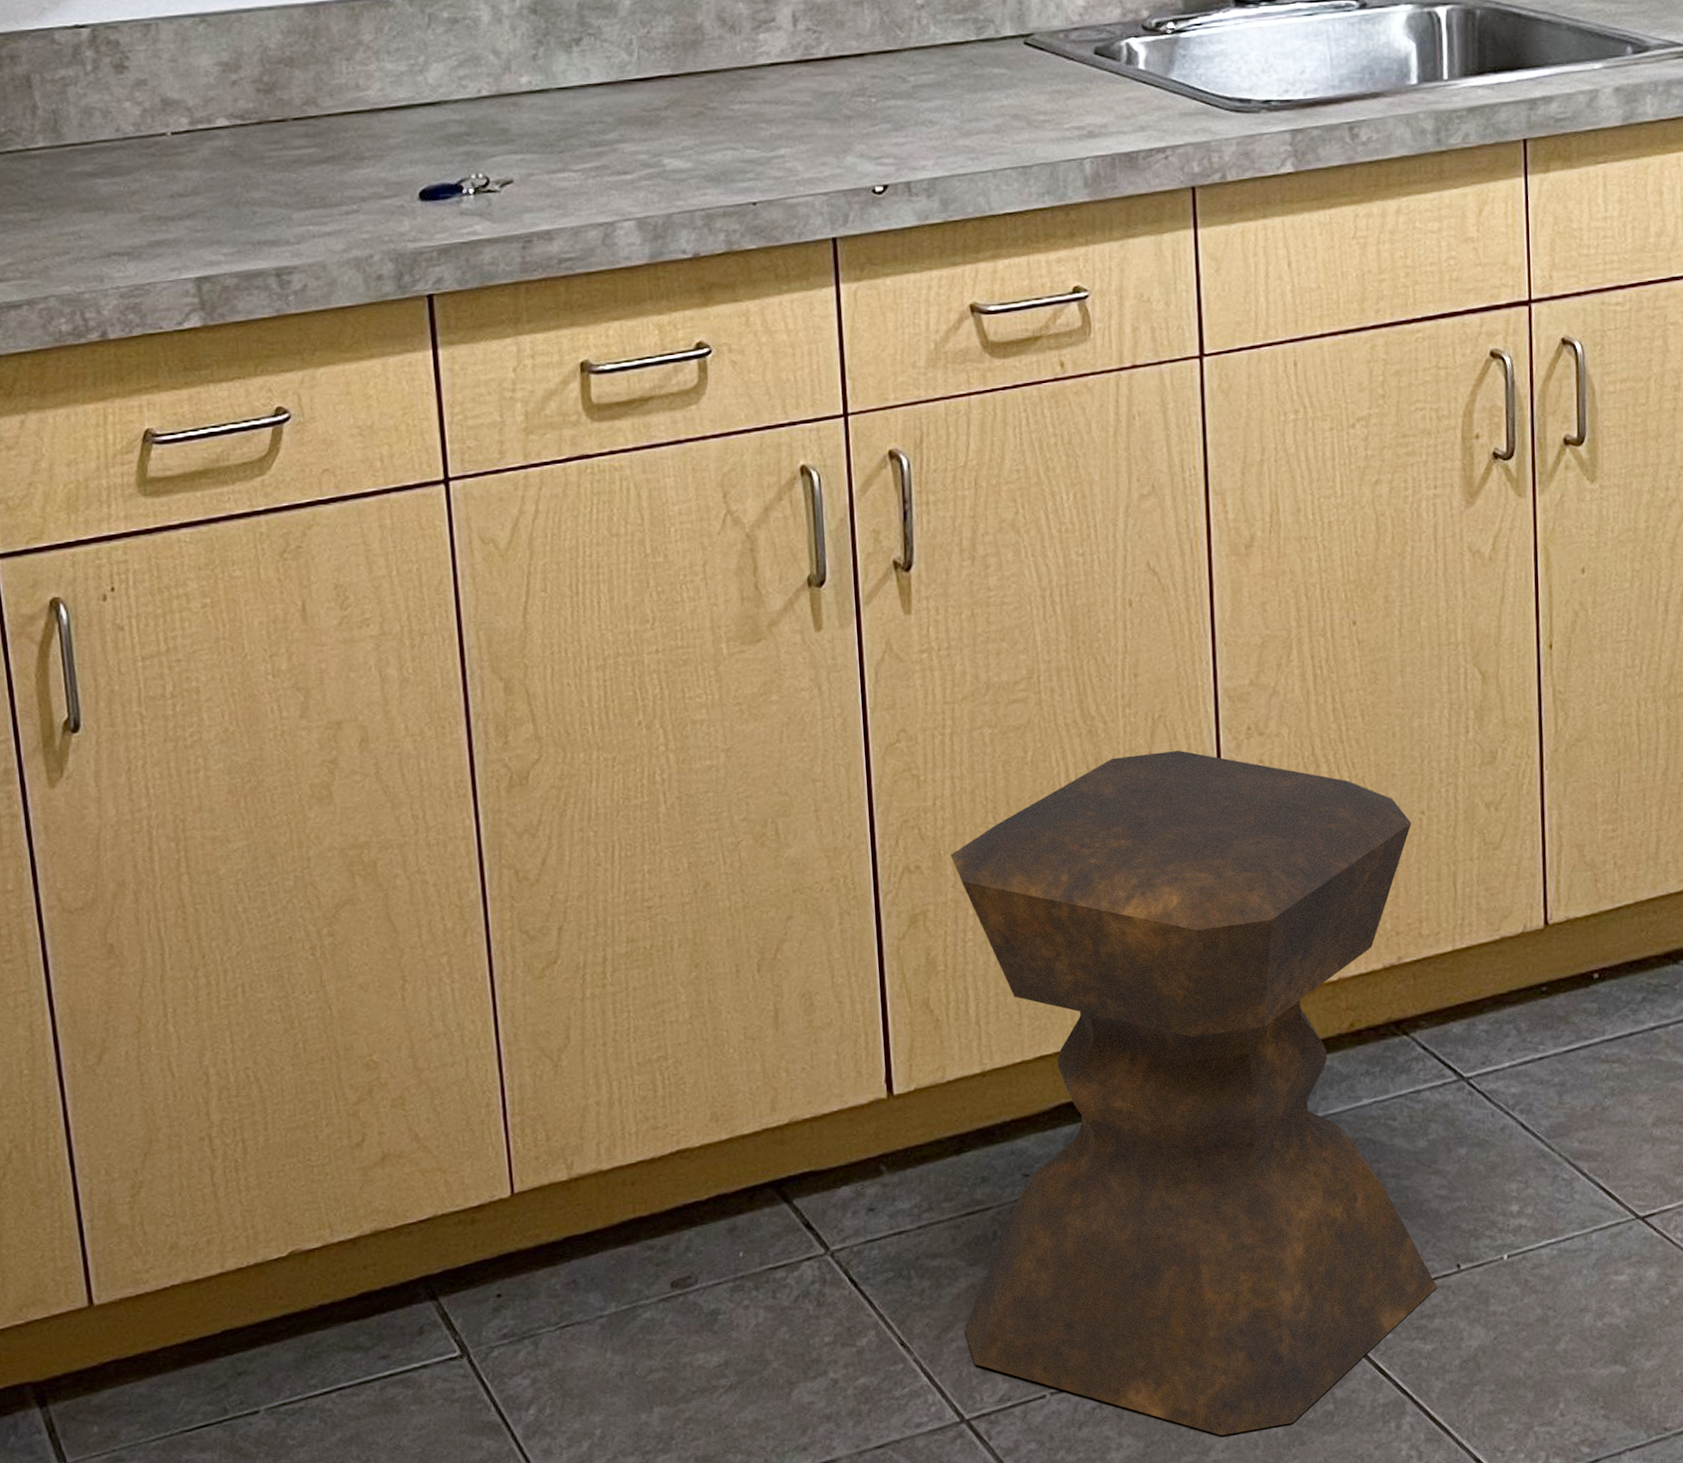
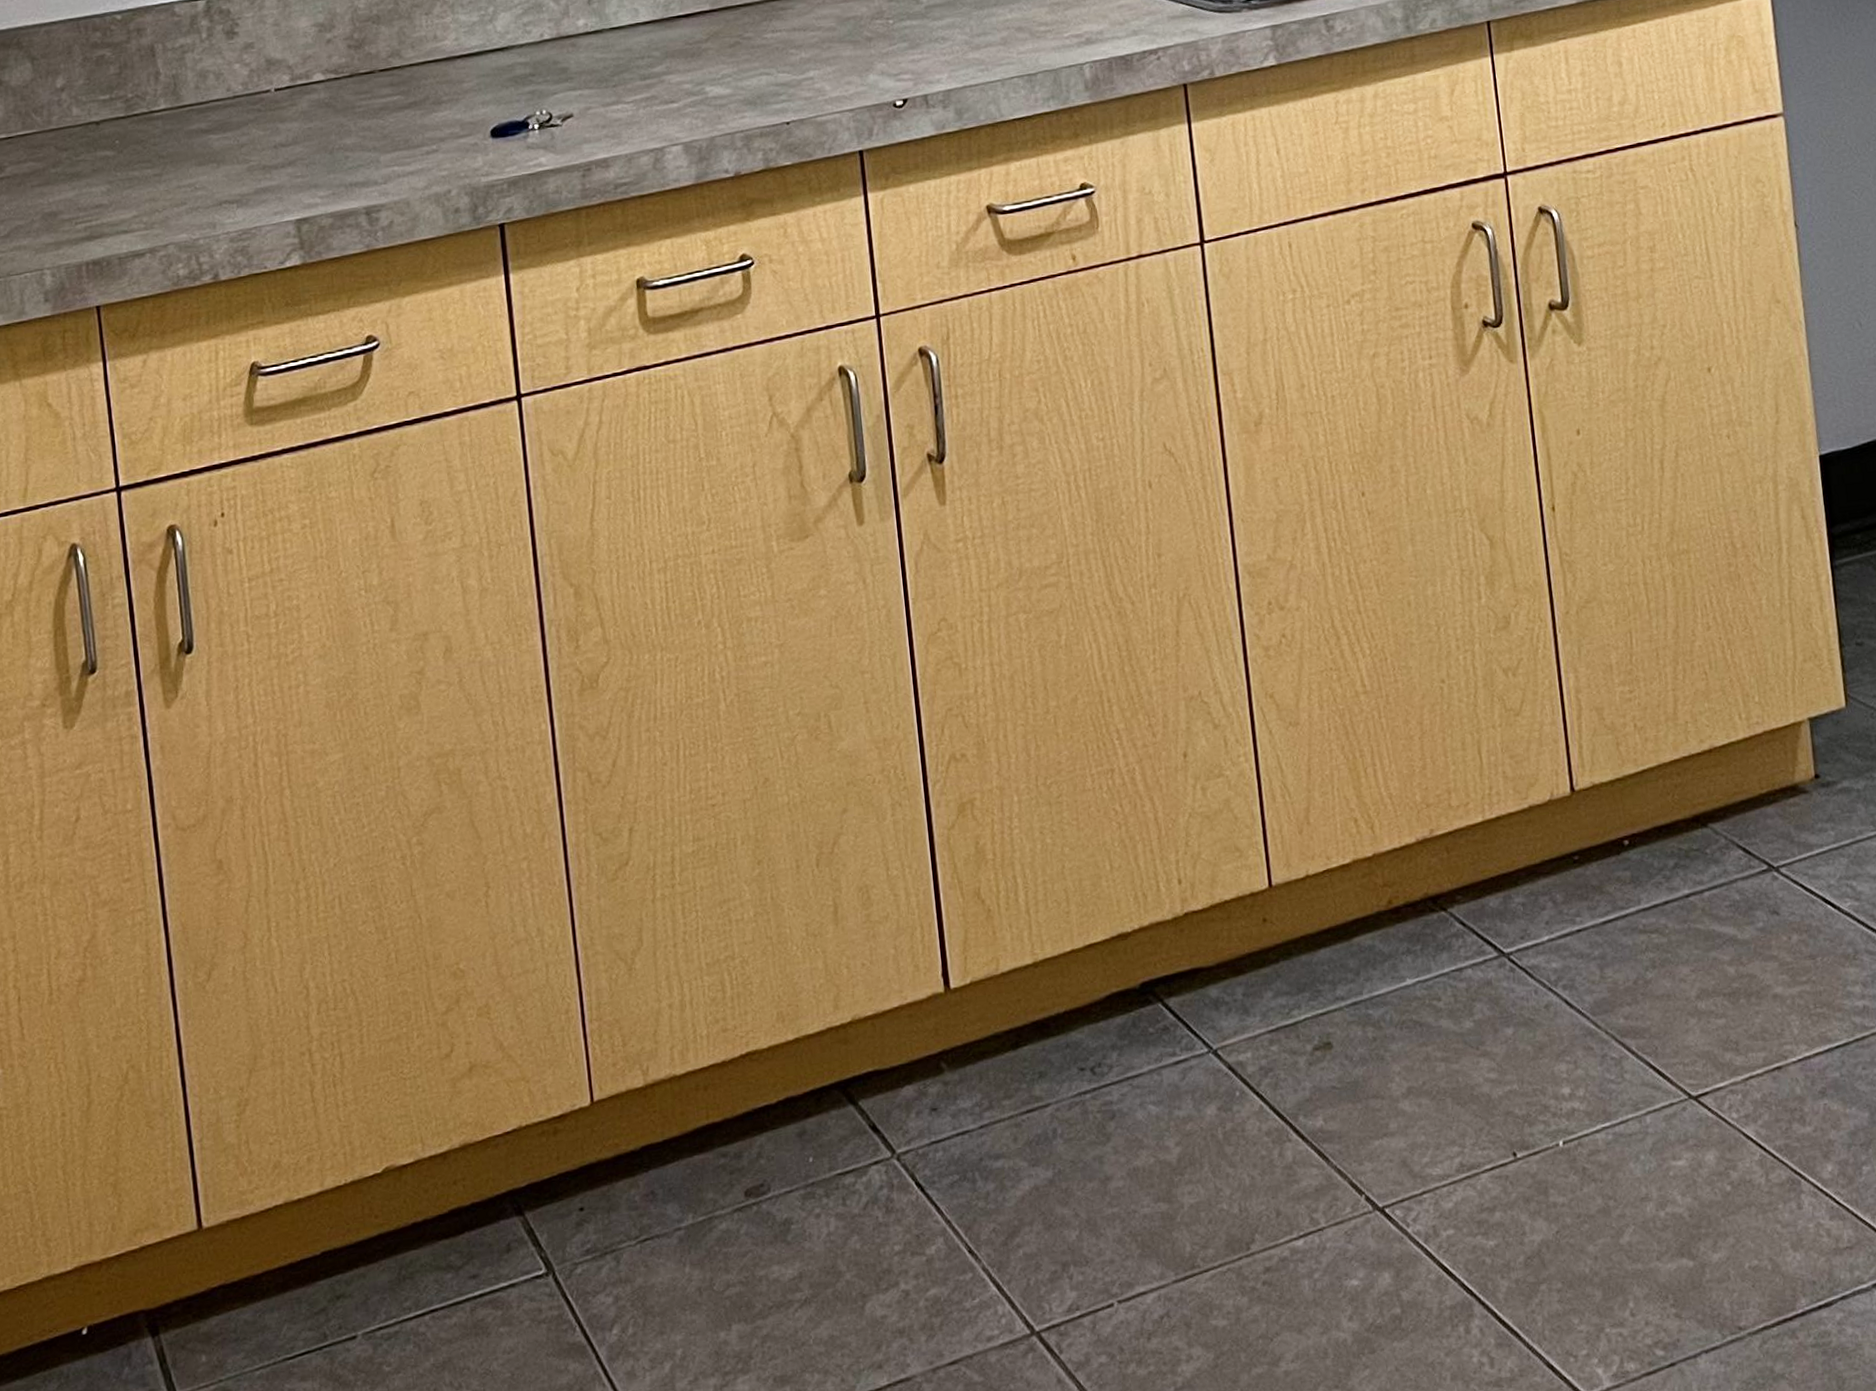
stool: present [951,750,1437,1436] -> none [994,627,1495,1344]

